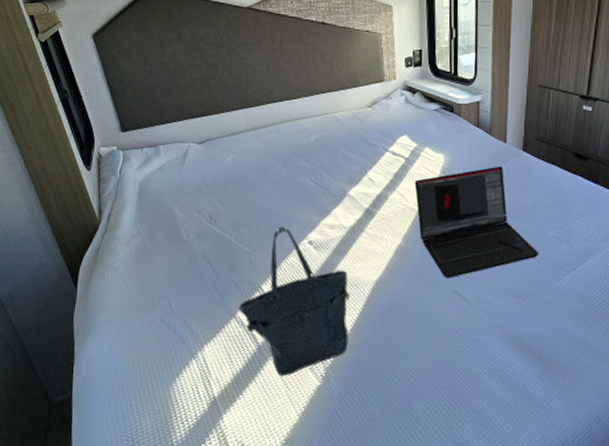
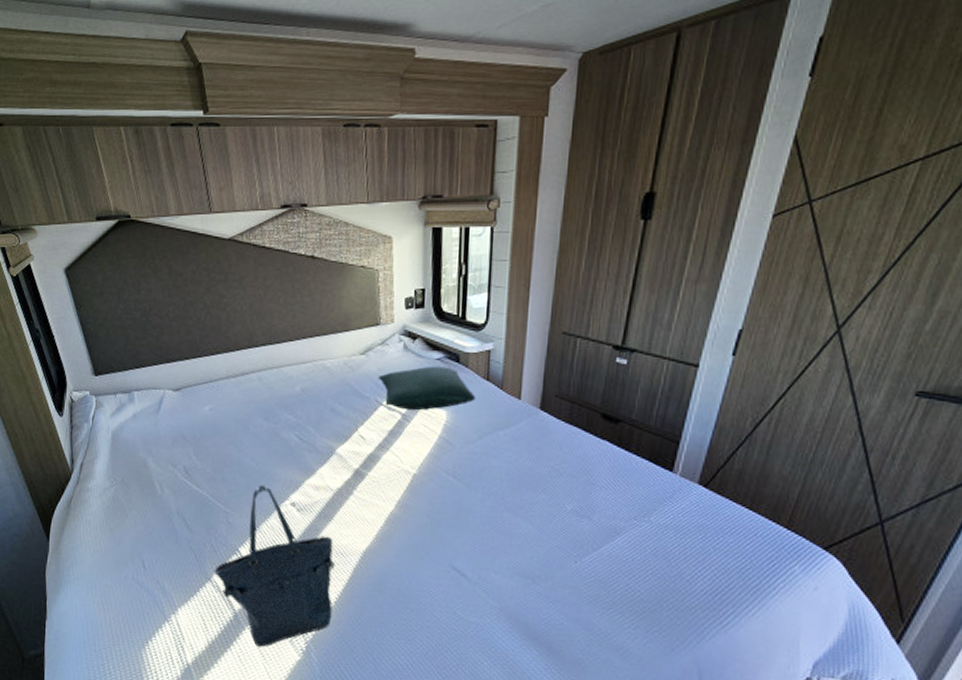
pillow: none [383,116,469,155] -> present [377,366,476,411]
laptop: present [414,166,539,279] -> none [411,426,555,552]

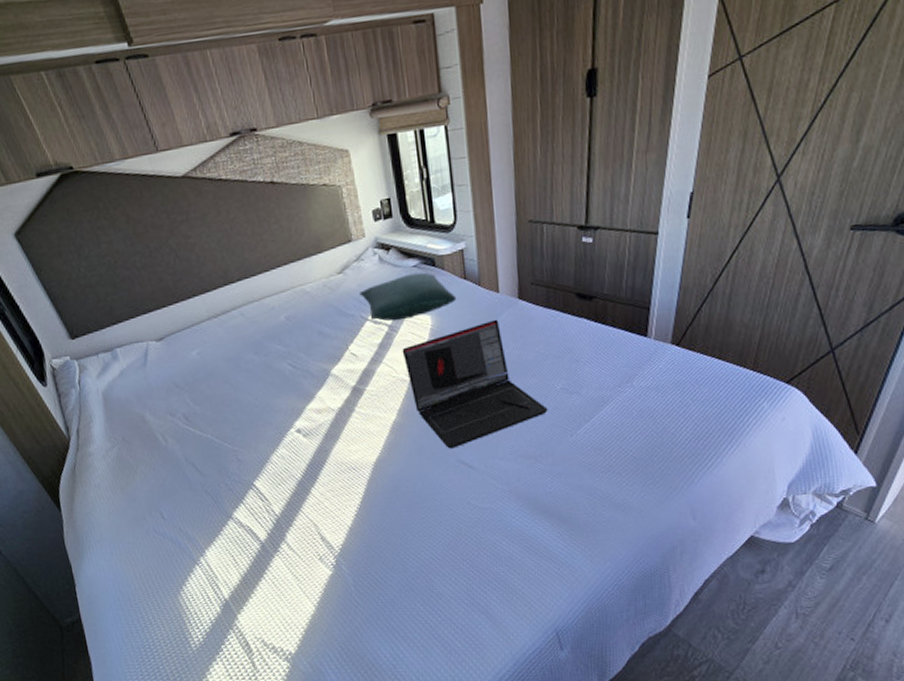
tote bag: present [214,485,335,647] -> none [233,417,355,570]
laptop: none [411,426,555,552] -> present [402,319,548,449]

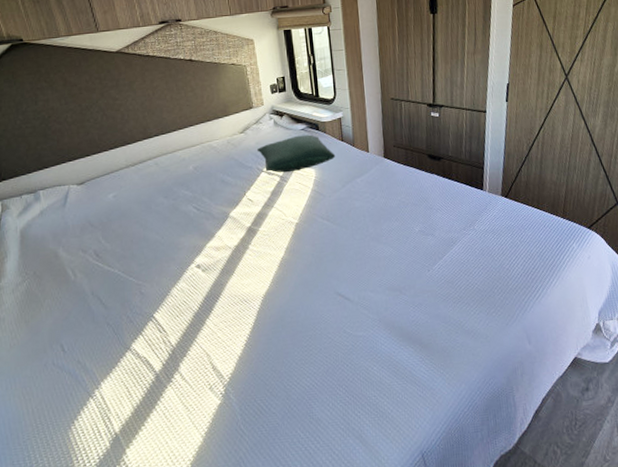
laptop: present [402,319,548,449] -> none [290,173,409,283]

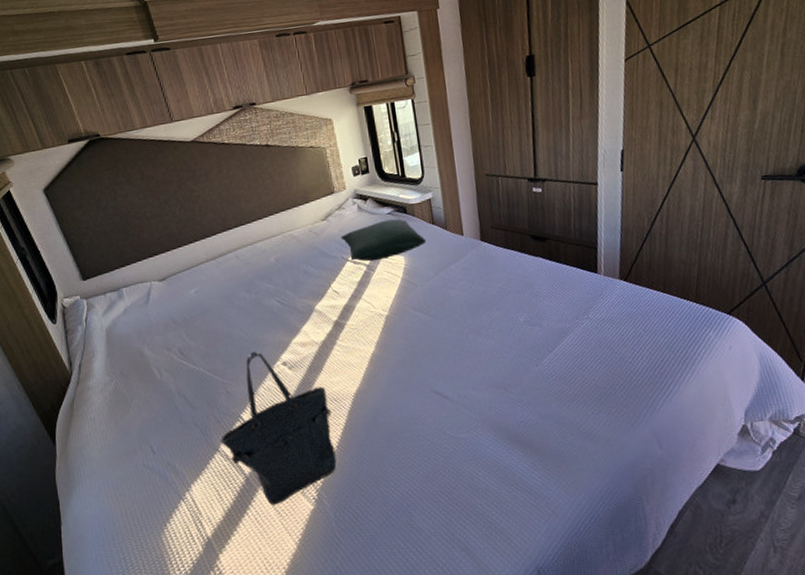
tote bag: none [132,254,244,401] -> present [220,351,337,505]

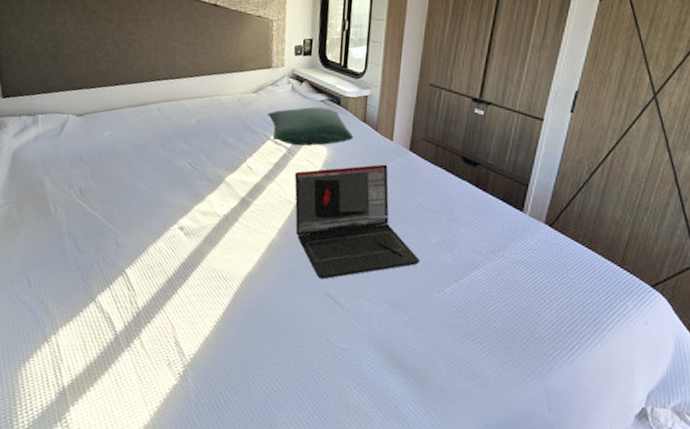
tote bag: present [220,351,337,505] -> none [99,208,217,371]
laptop: none [379,259,514,380] -> present [294,164,420,280]

